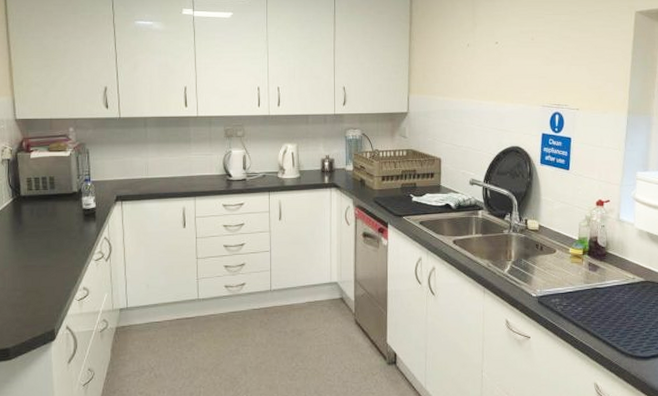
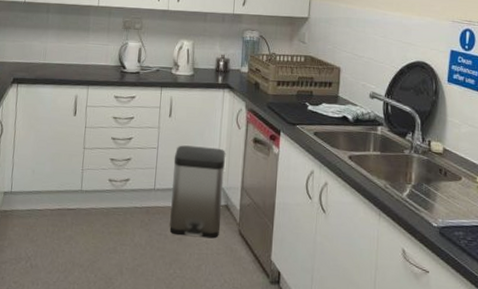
pedal bin: none [287,245,337,331] -> present [169,145,225,239]

